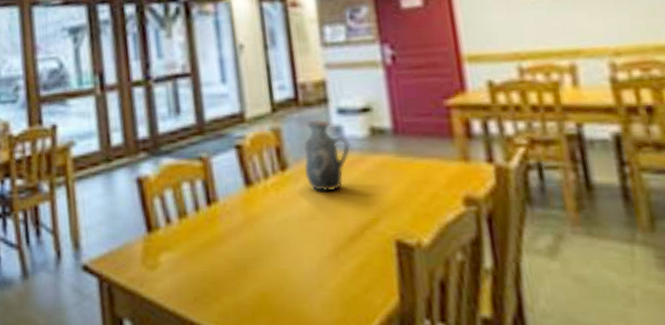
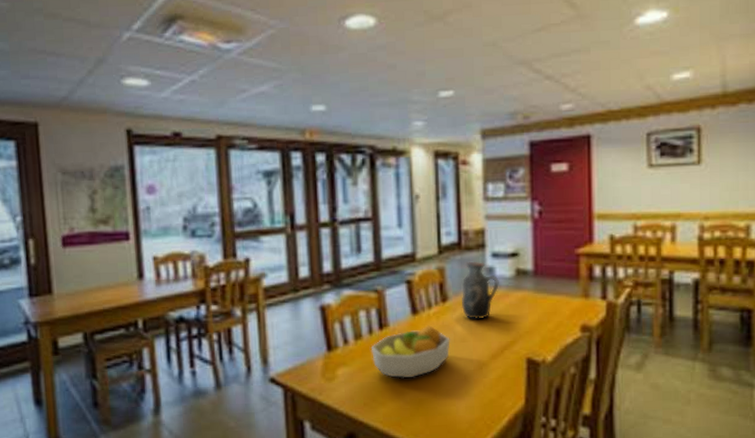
fruit bowl: none [198,199,295,267] -> present [370,325,450,379]

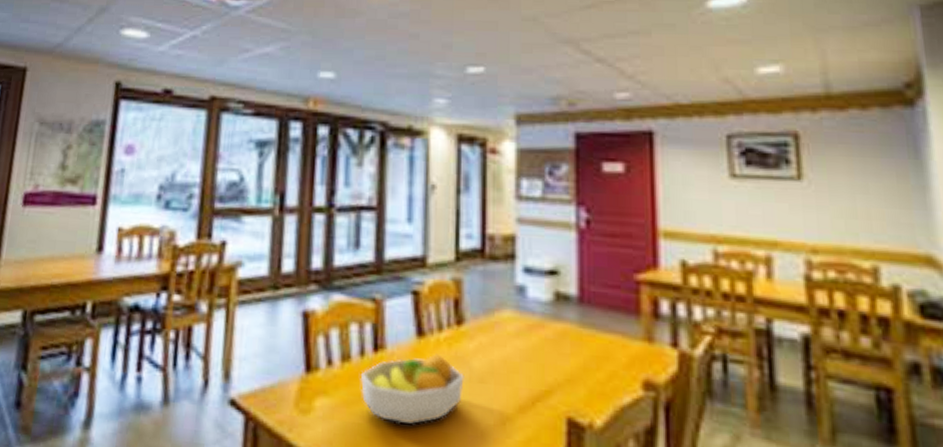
decorative vase: present [461,261,499,320] -> none [481,275,532,355]

